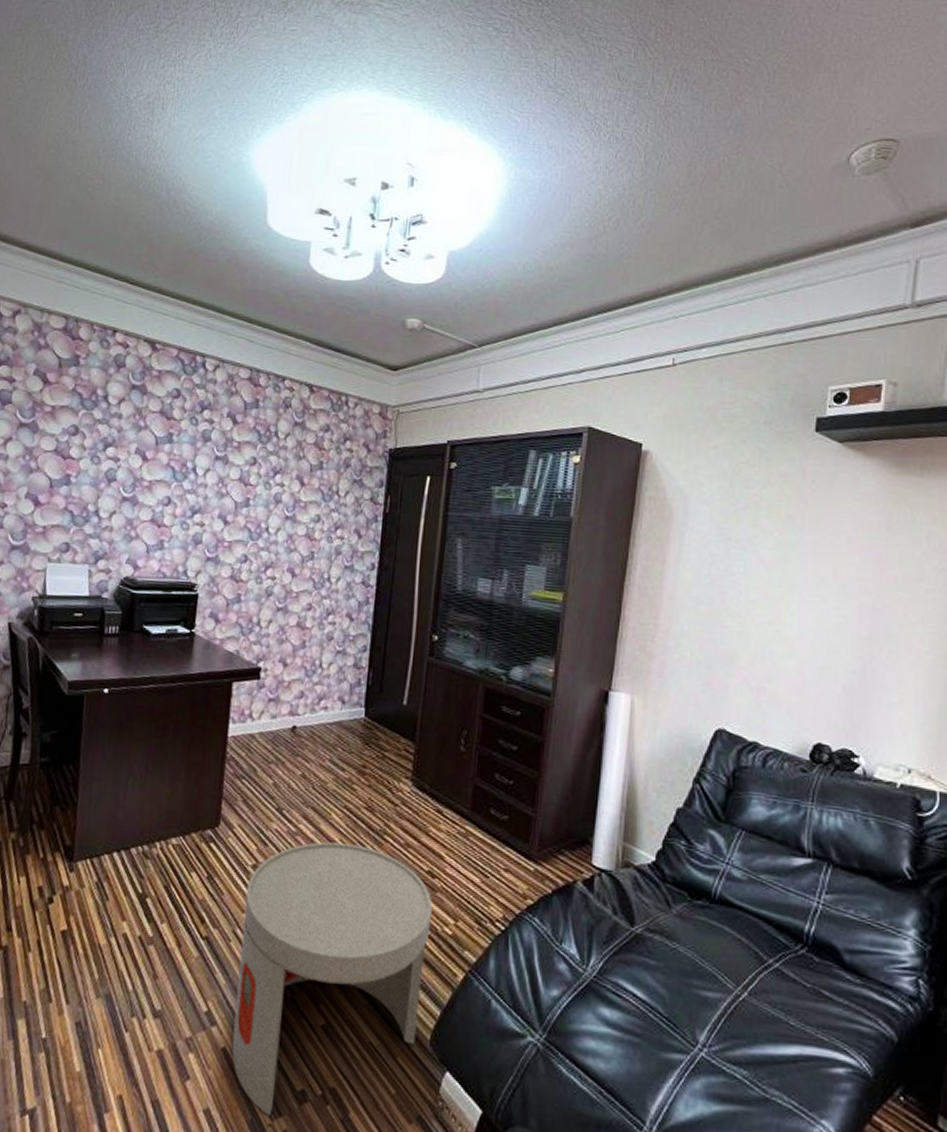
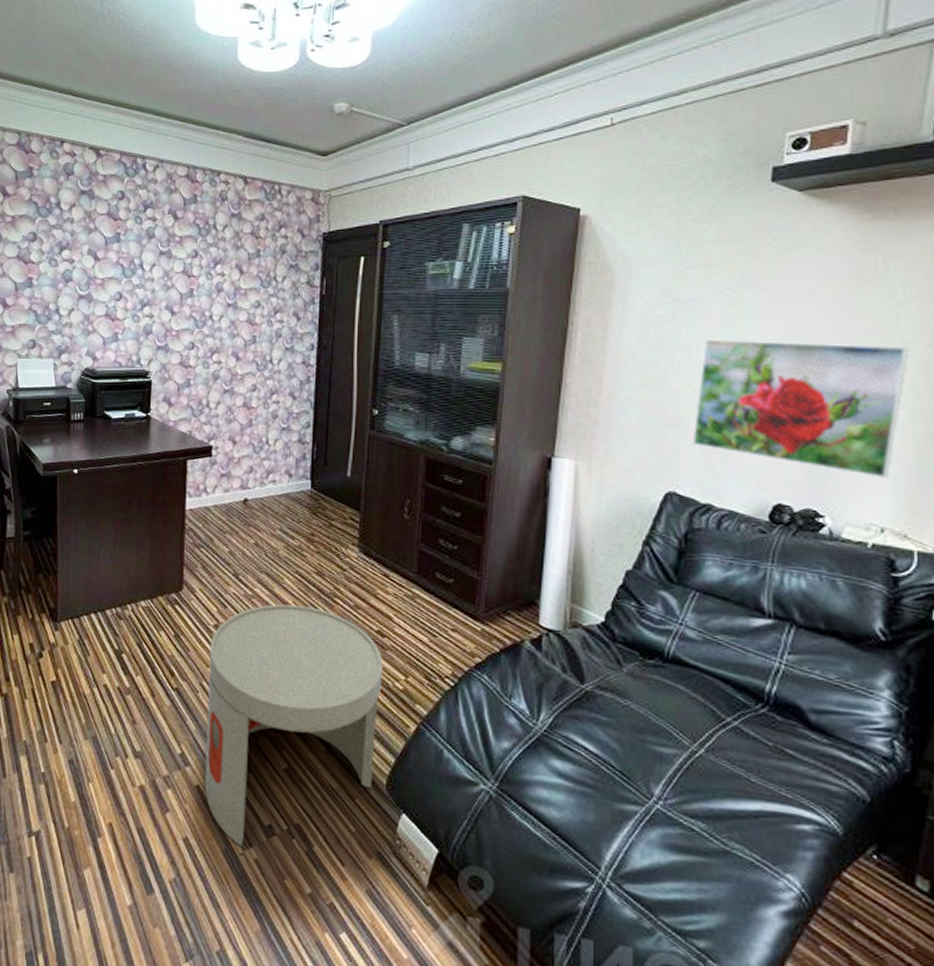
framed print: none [741,578,932,721] -> present [692,339,908,479]

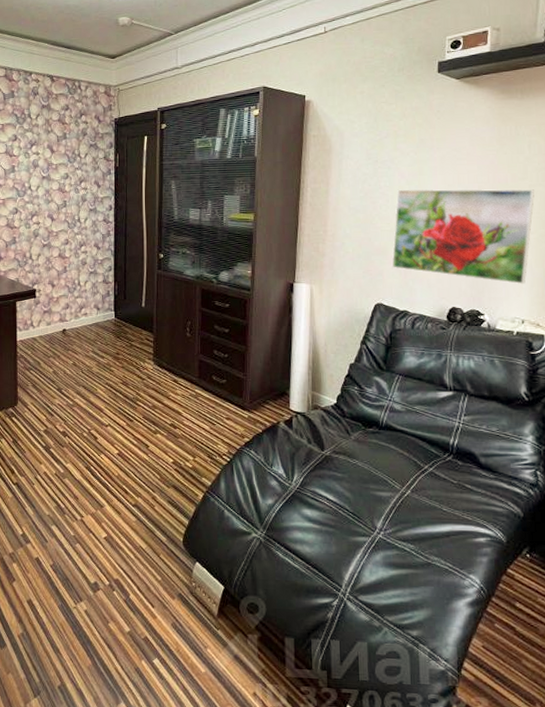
side table: present [204,604,383,847] -> none [41,409,176,602]

